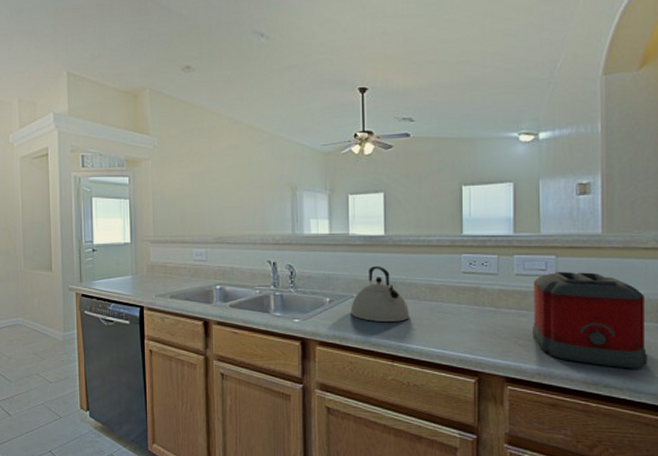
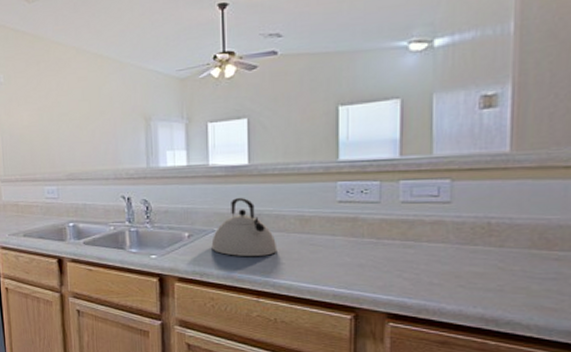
toaster: present [533,271,647,369] -> none [420,196,562,304]

